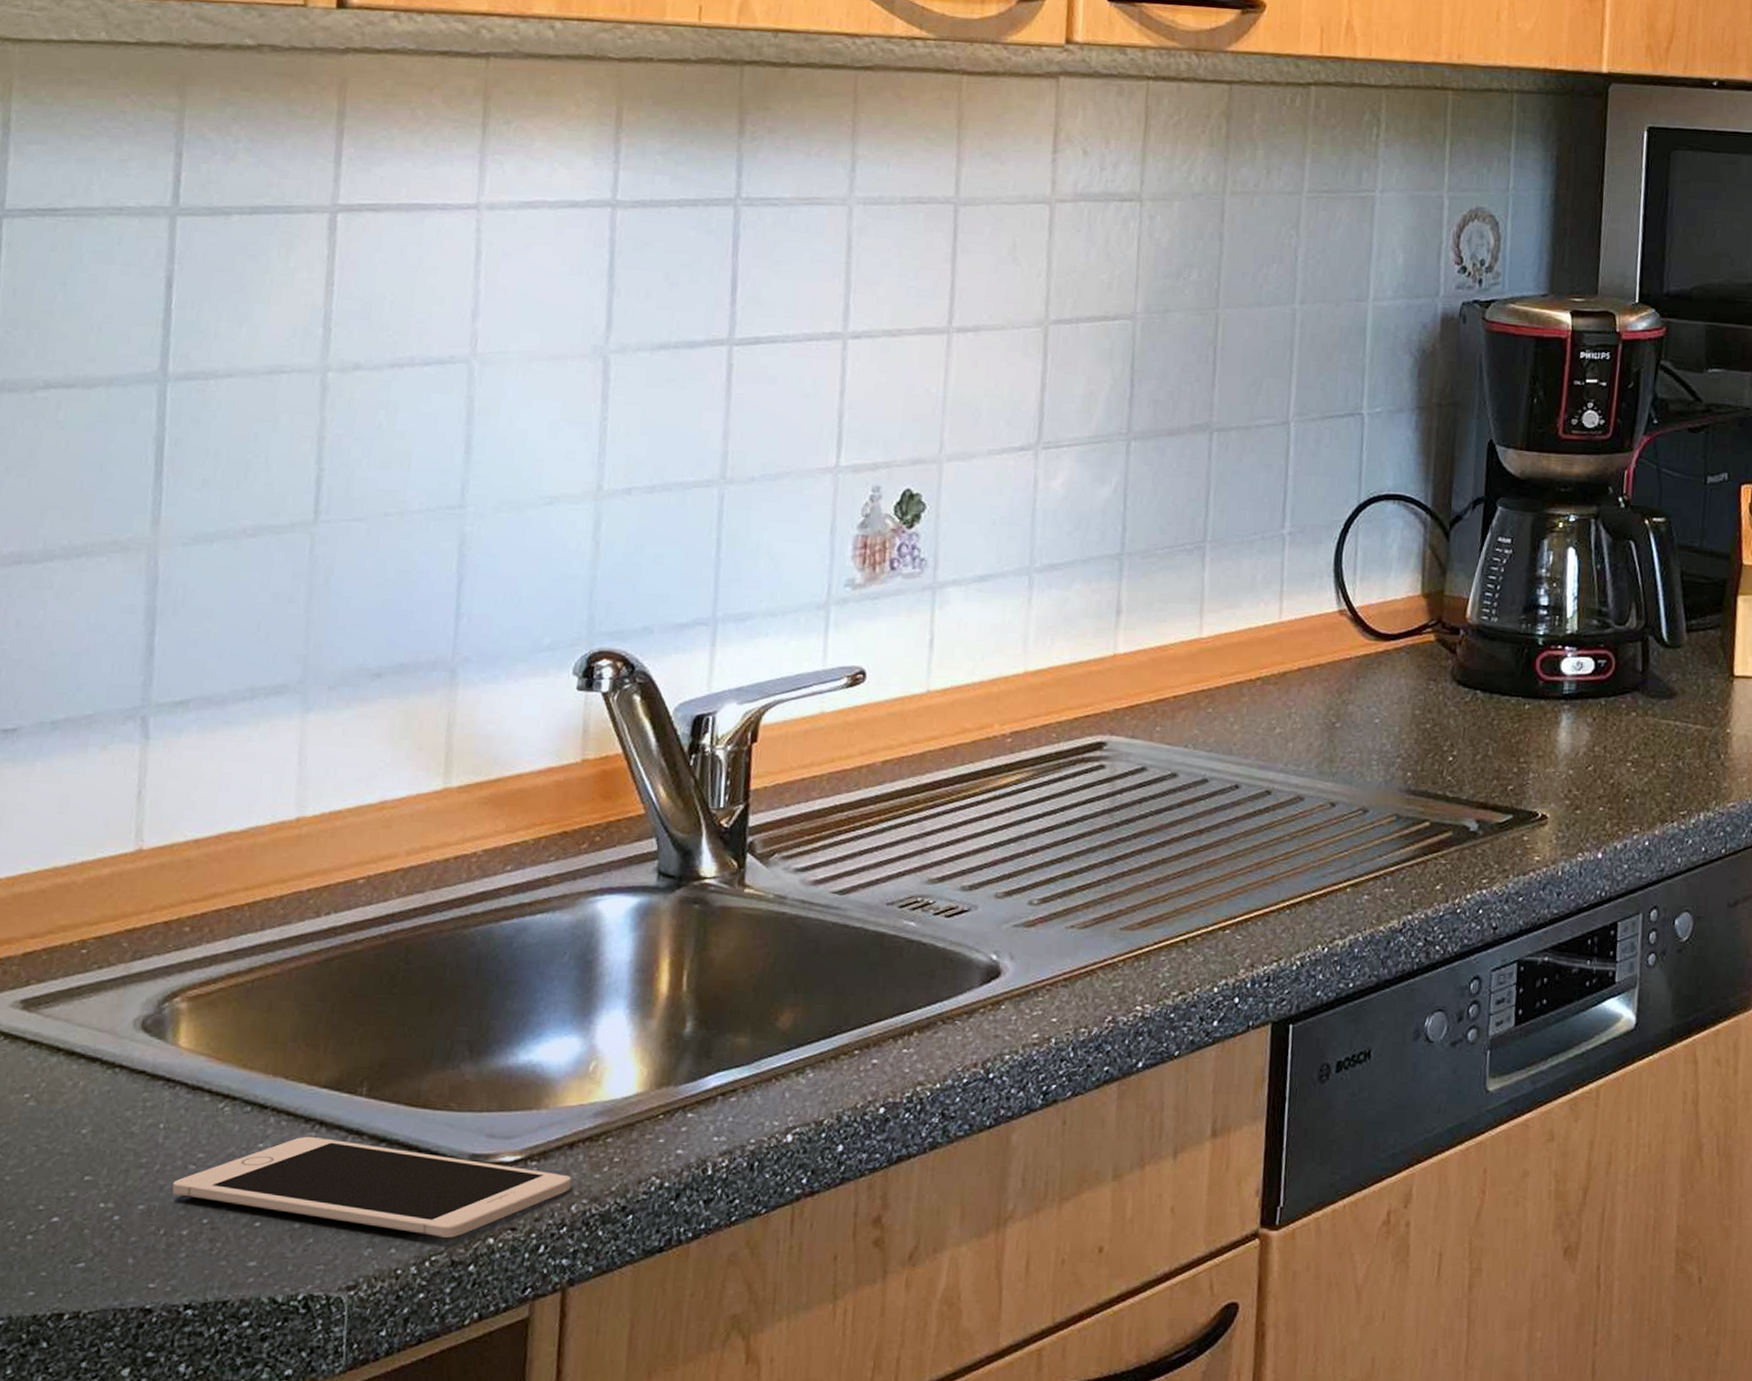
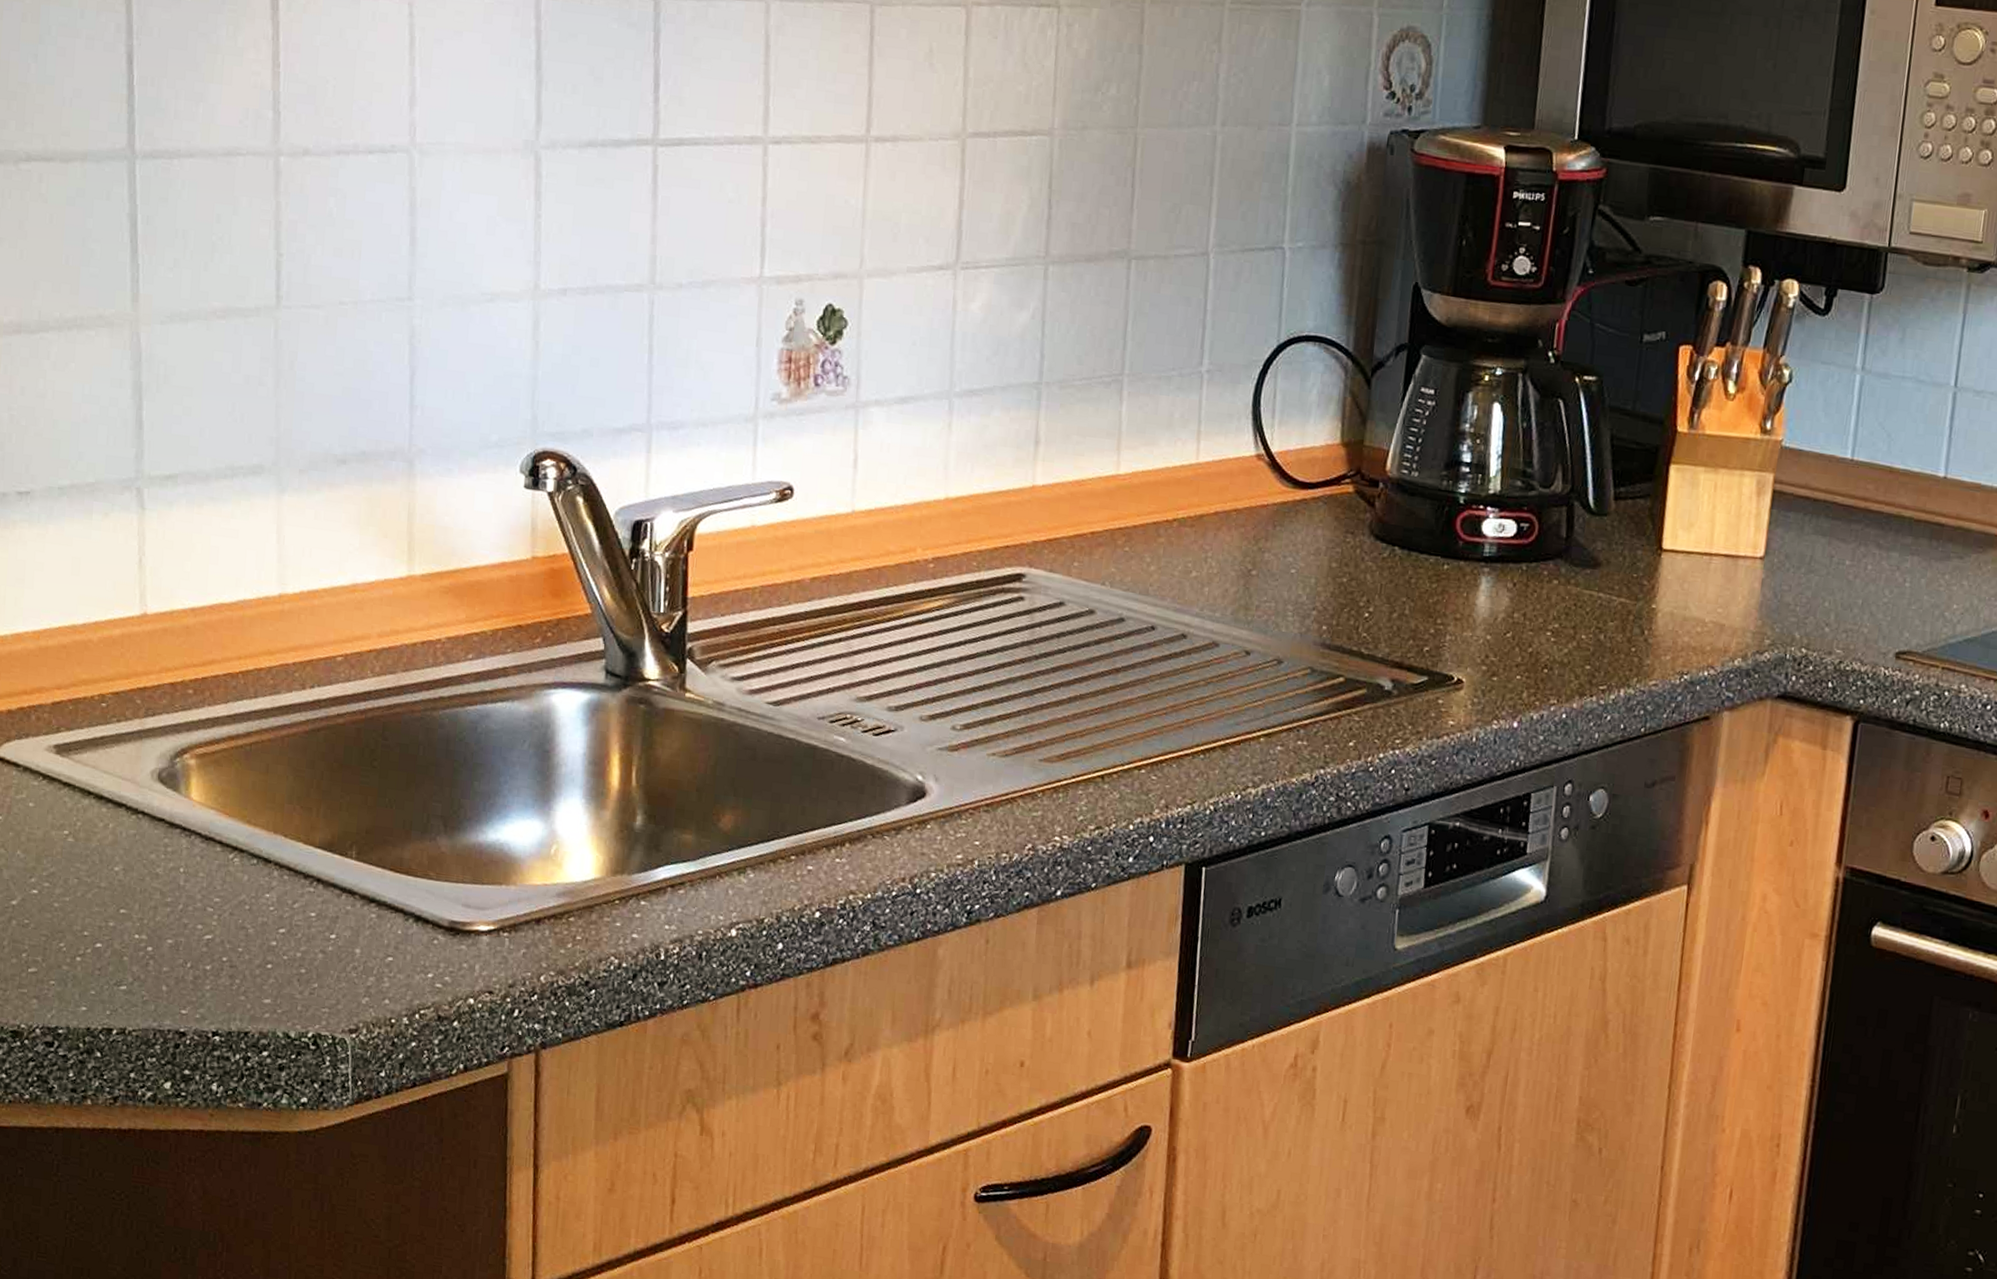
cell phone: present [172,1136,571,1238] -> none [195,891,539,995]

